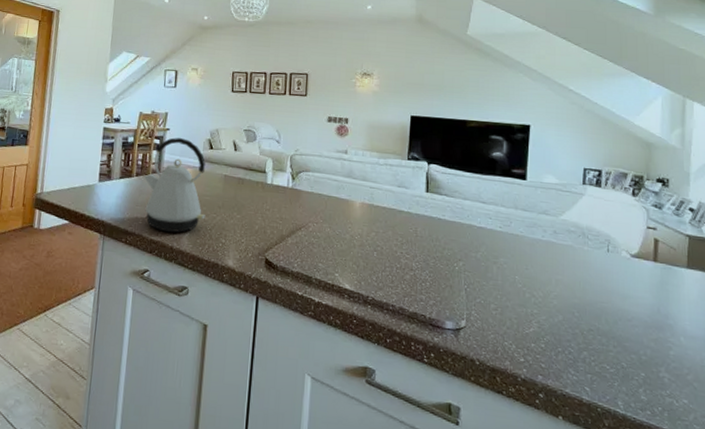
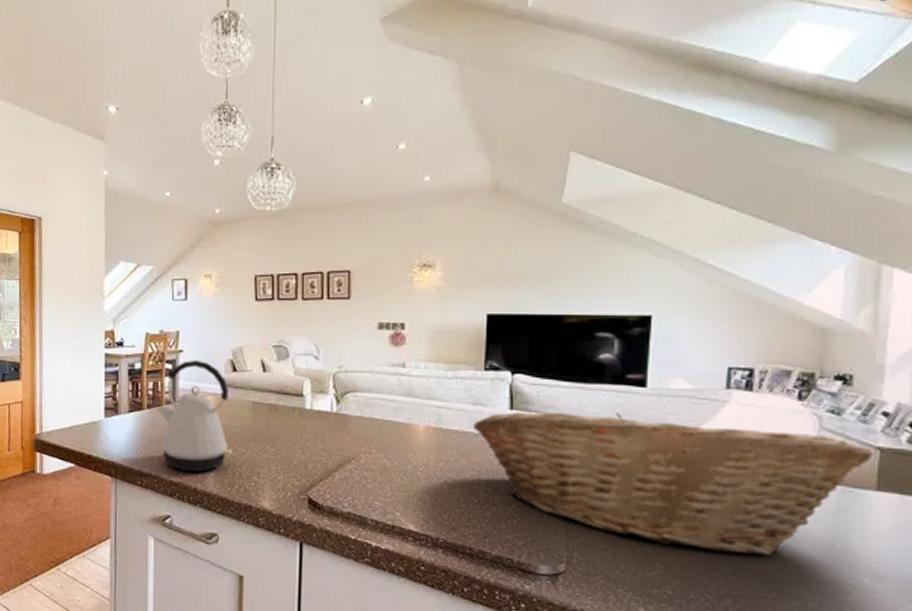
fruit basket: none [398,194,684,317] -> present [474,412,873,556]

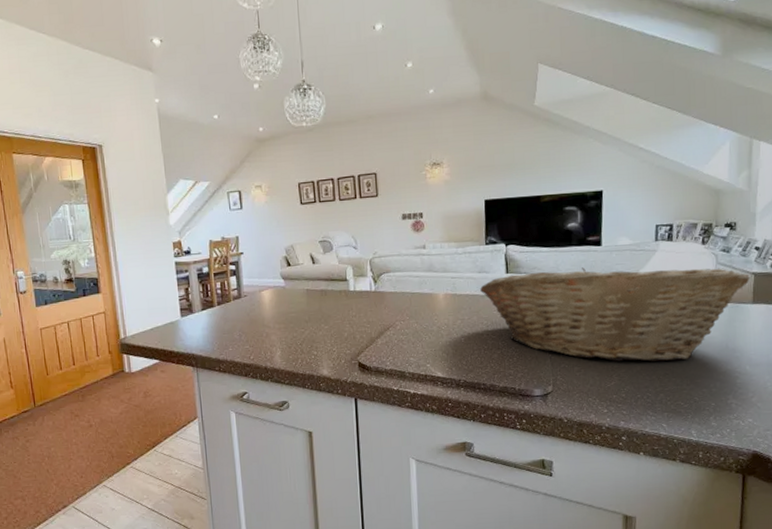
kettle: present [156,360,233,472] -> none [225,260,294,354]

